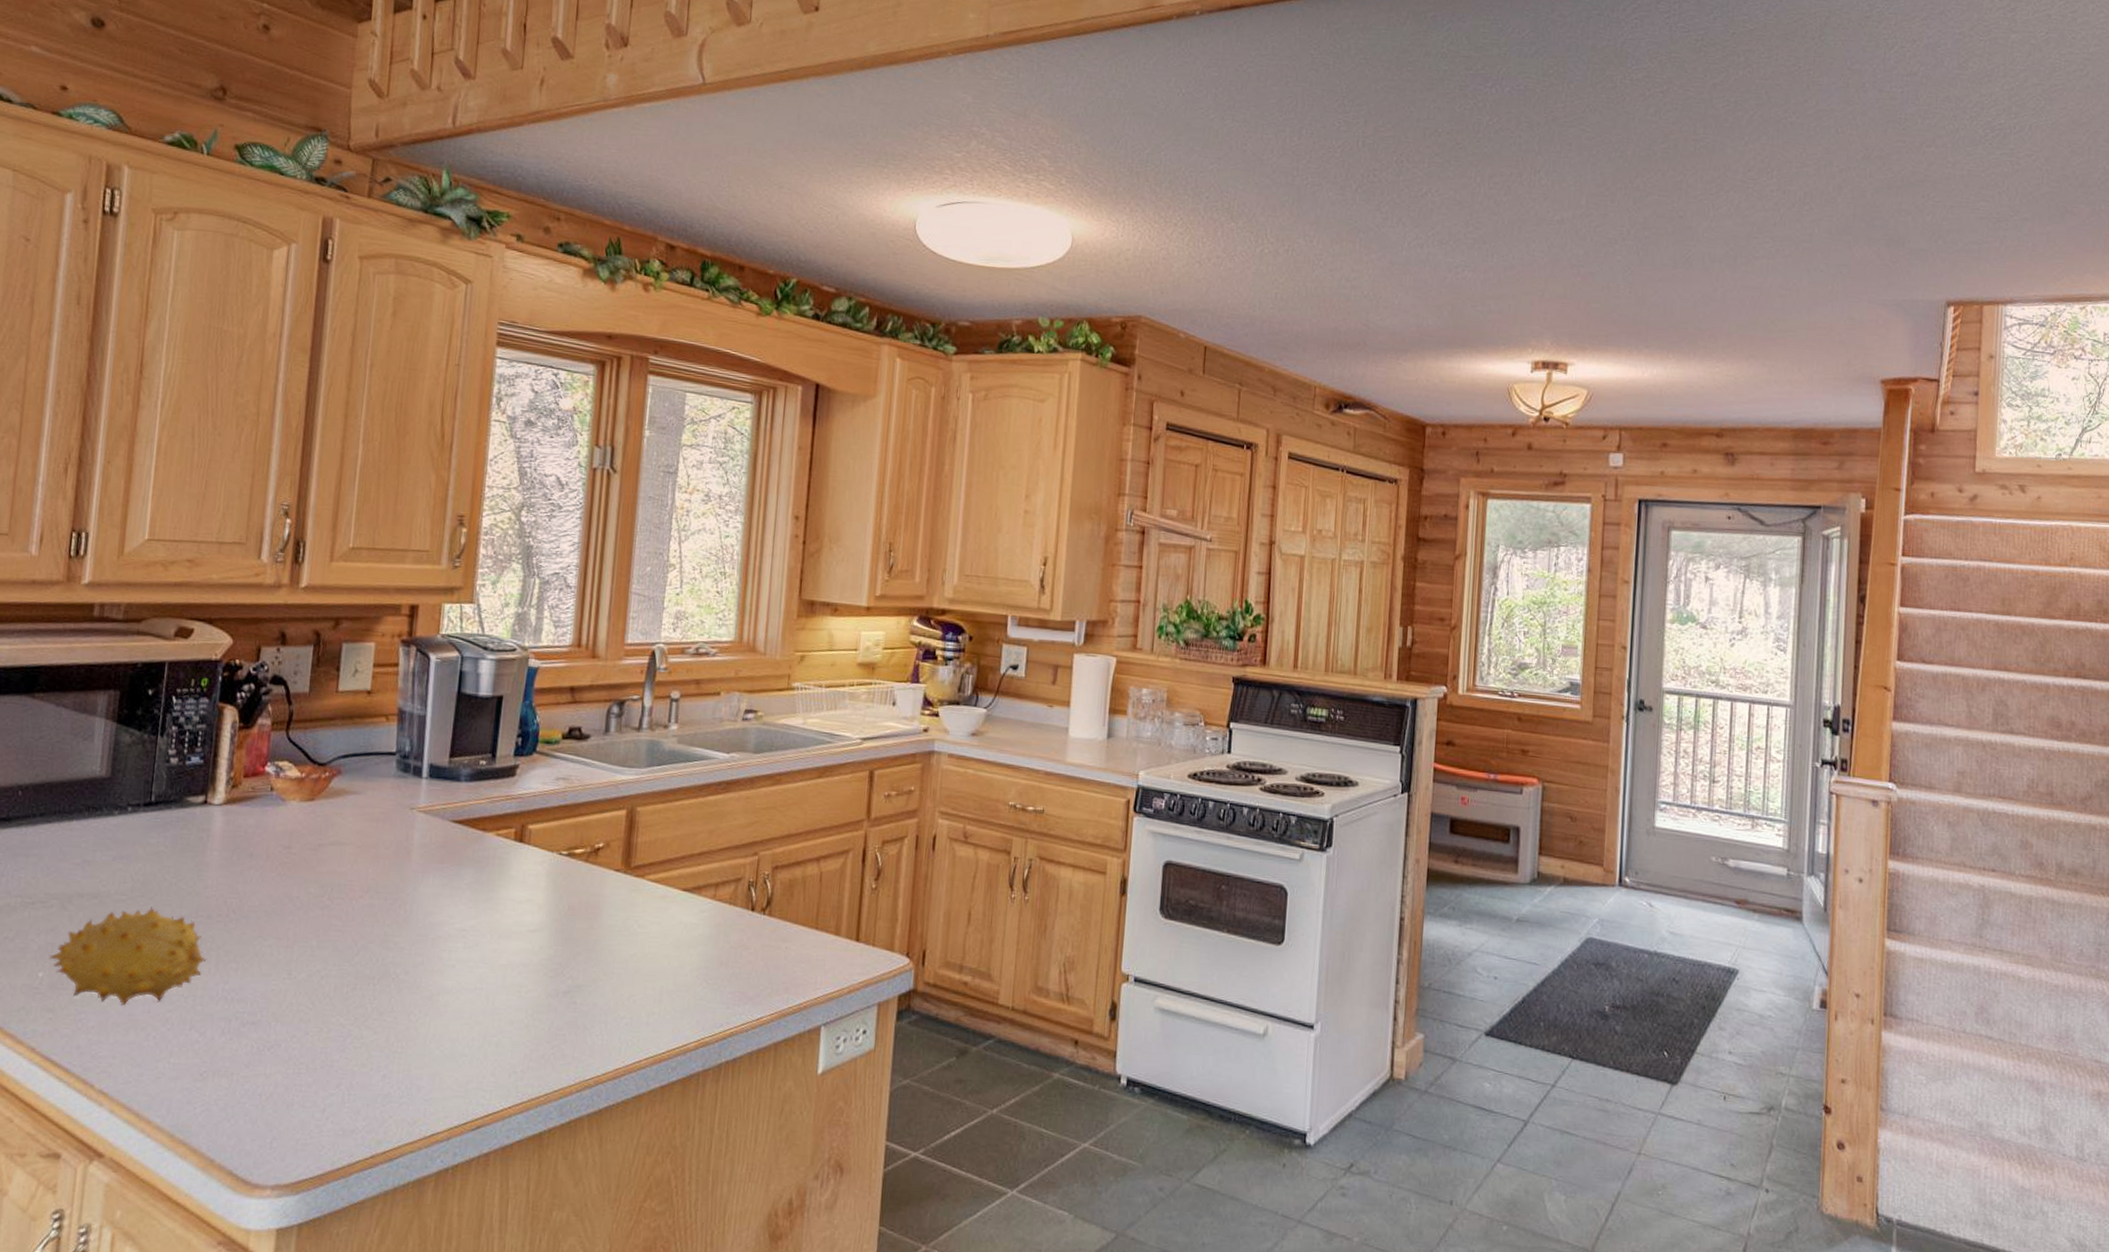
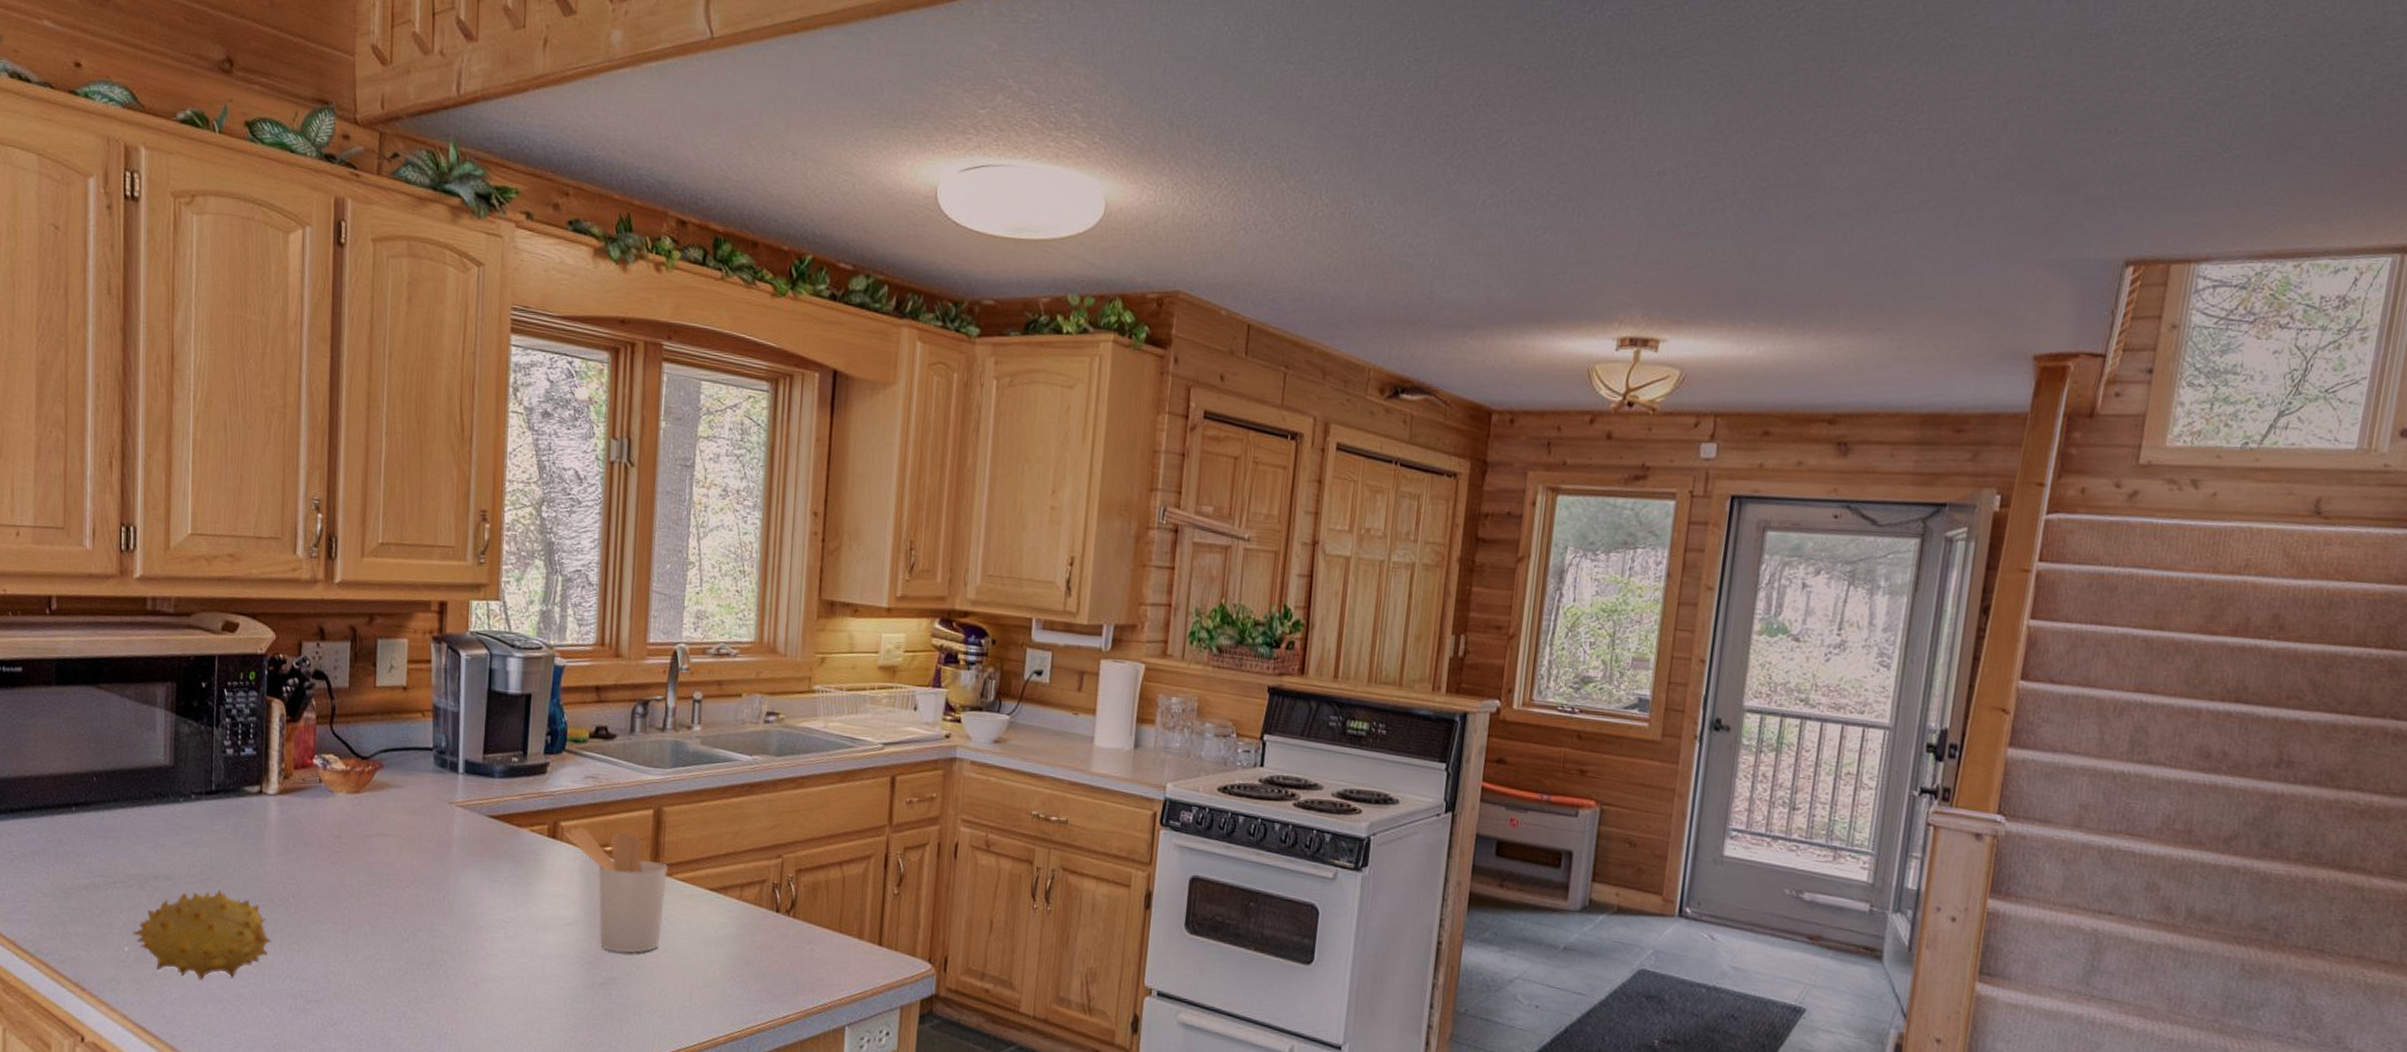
utensil holder: none [532,829,641,959] -> present [564,826,669,953]

